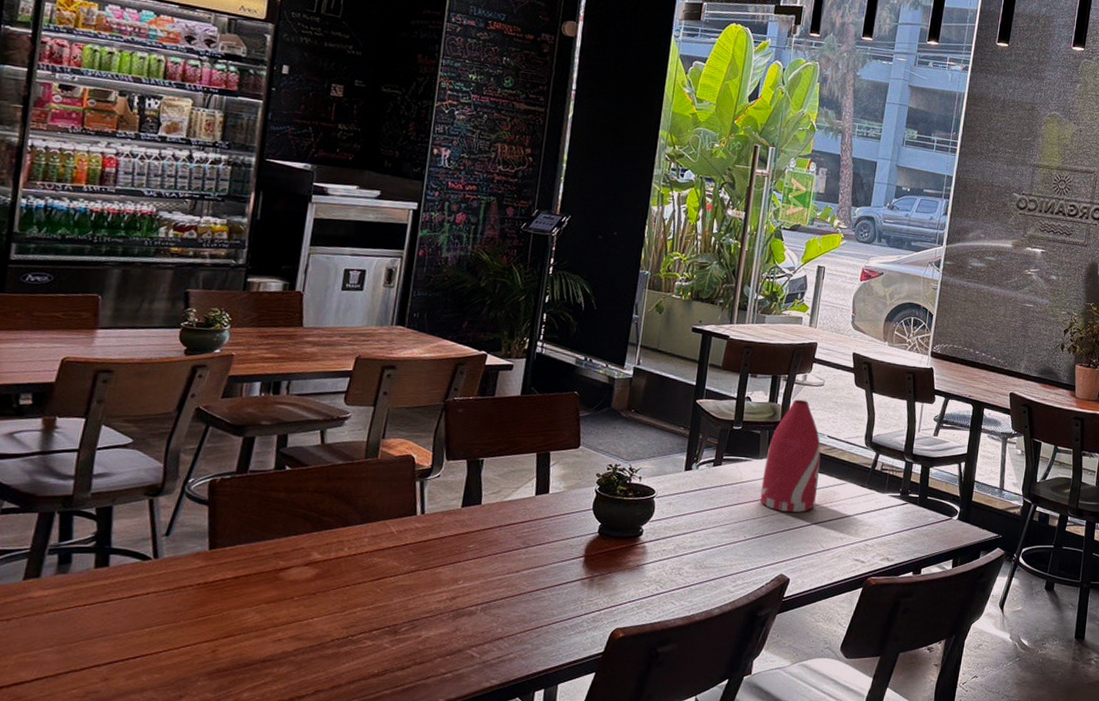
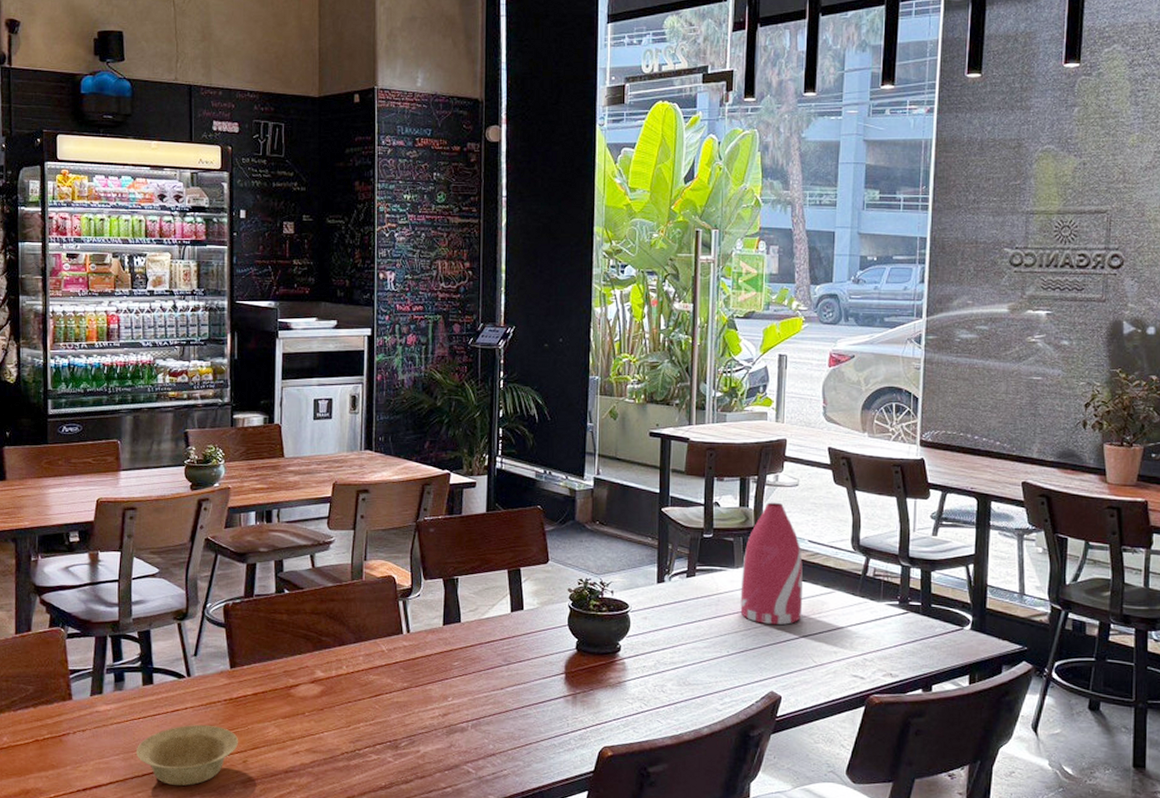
bowl: none [75,611,209,679] -> present [135,724,238,786]

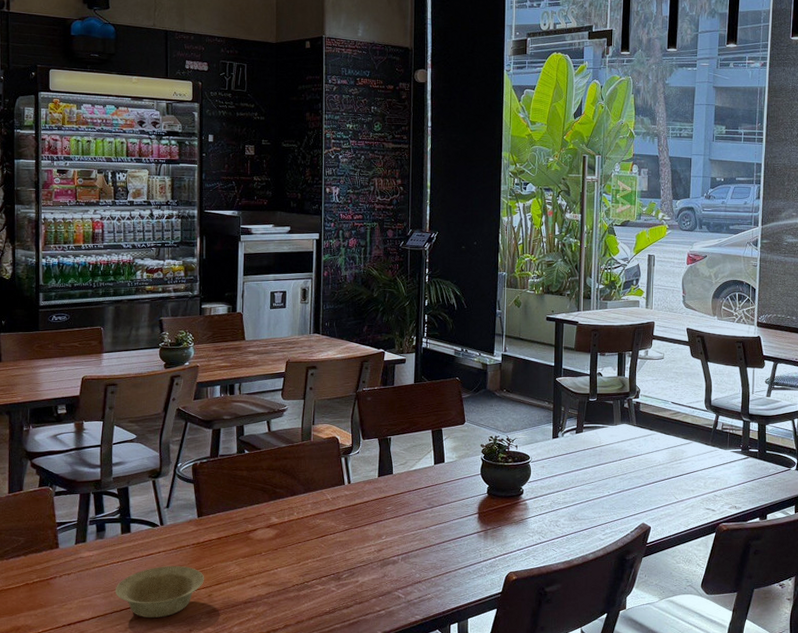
bottle: present [740,502,803,625] -> none [618,372,668,470]

